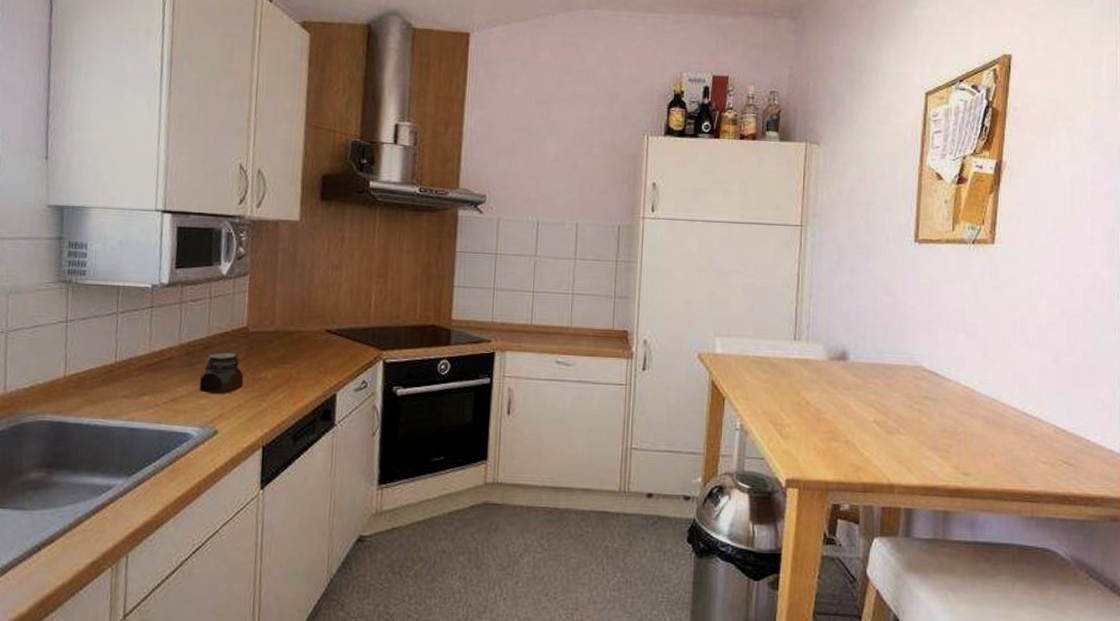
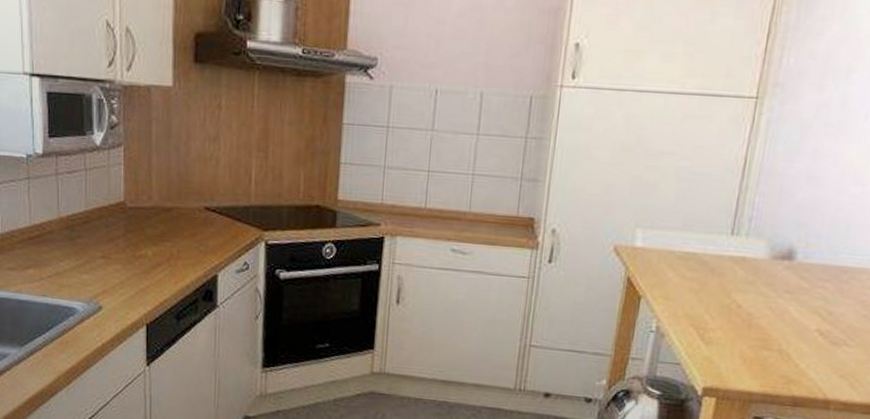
jar: present [199,352,244,394] -> none [81,227,124,270]

